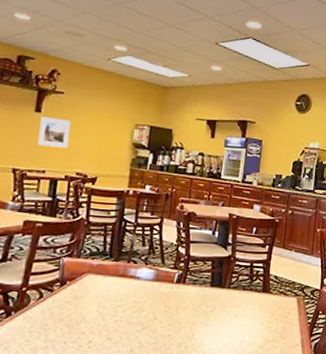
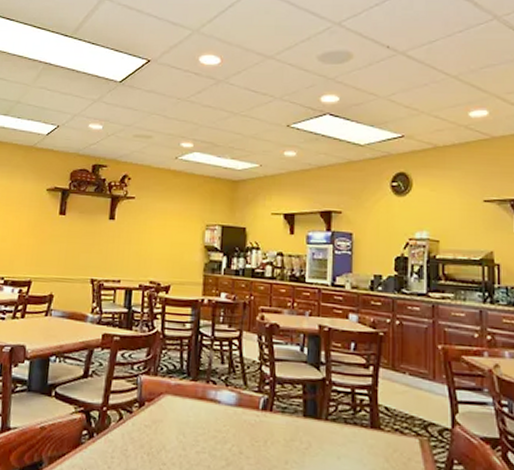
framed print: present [37,117,71,149] -> none [112,224,142,256]

